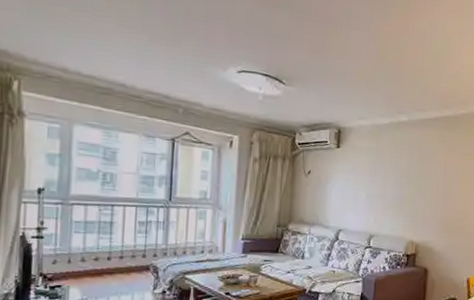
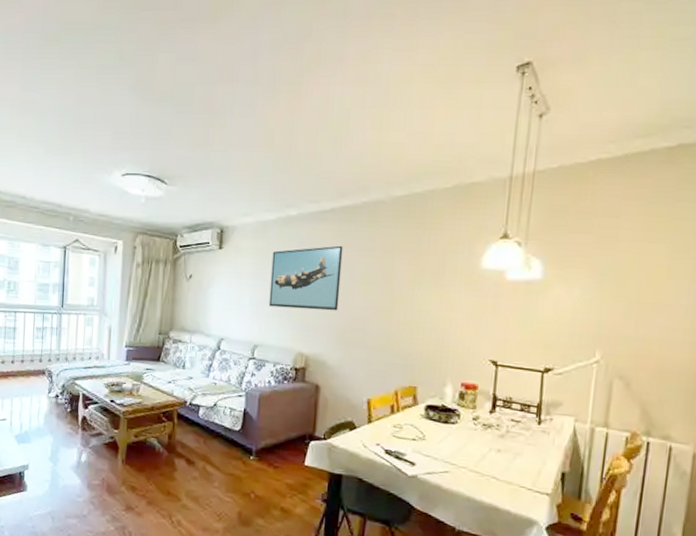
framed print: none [383,149,446,205] -> present [268,245,343,311]

